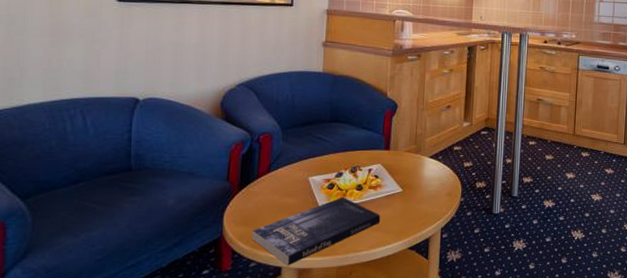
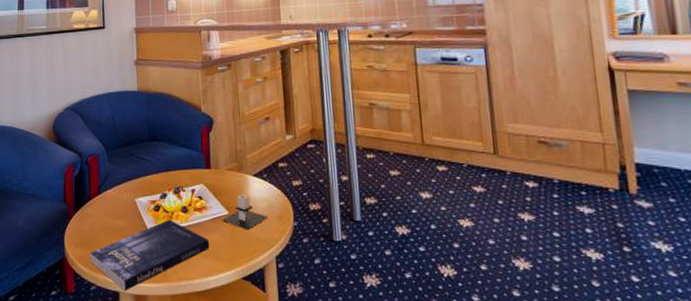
candle: none [395,173,438,206] -> present [222,194,267,230]

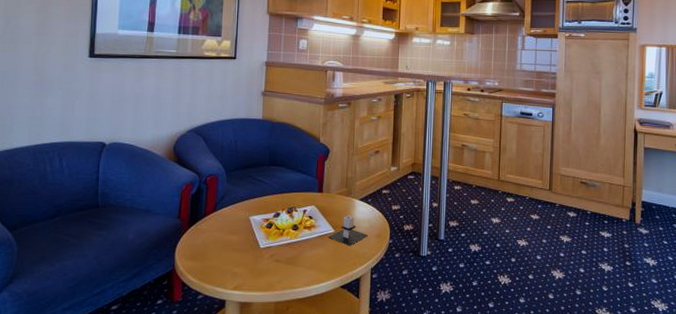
book: present [89,219,210,291] -> none [199,236,315,299]

